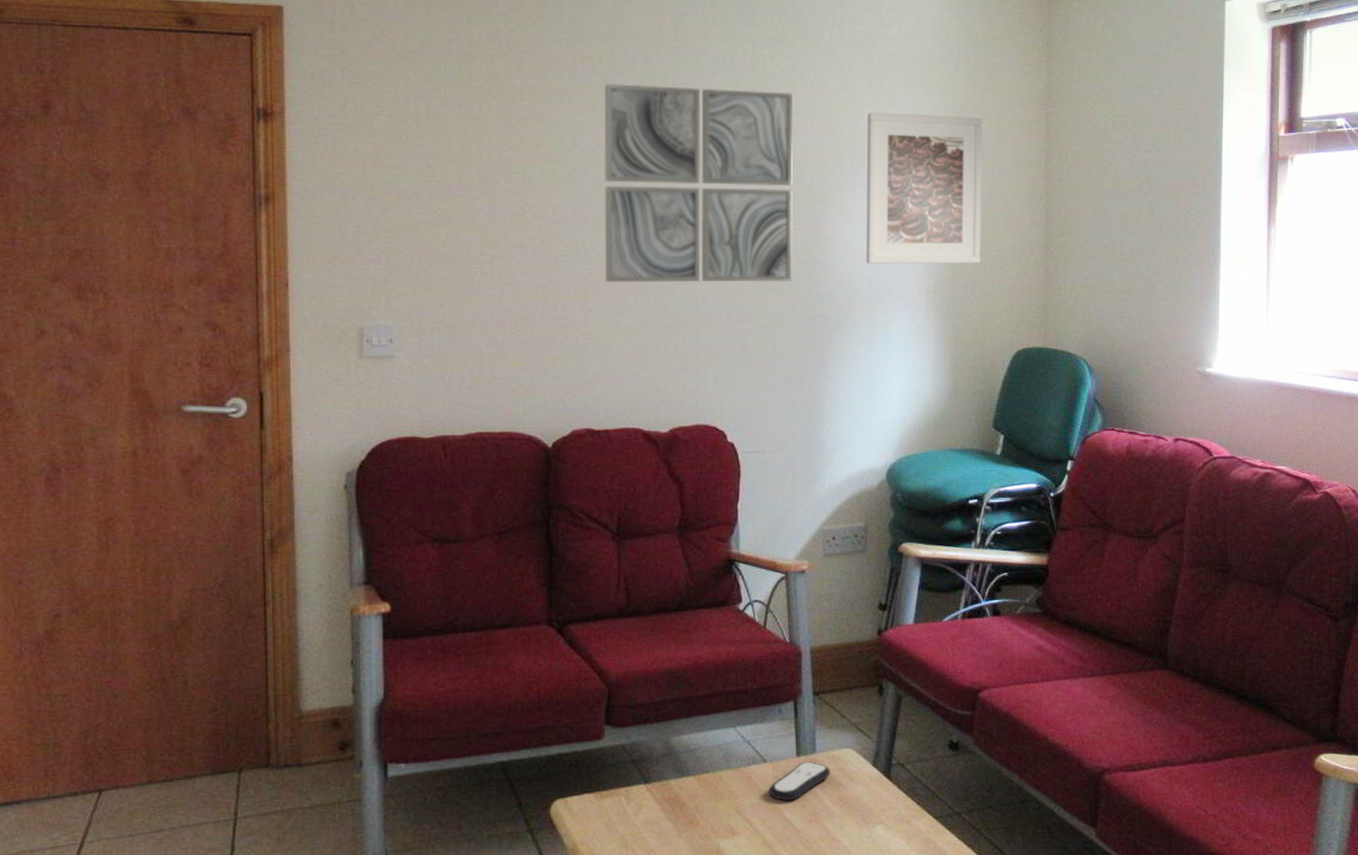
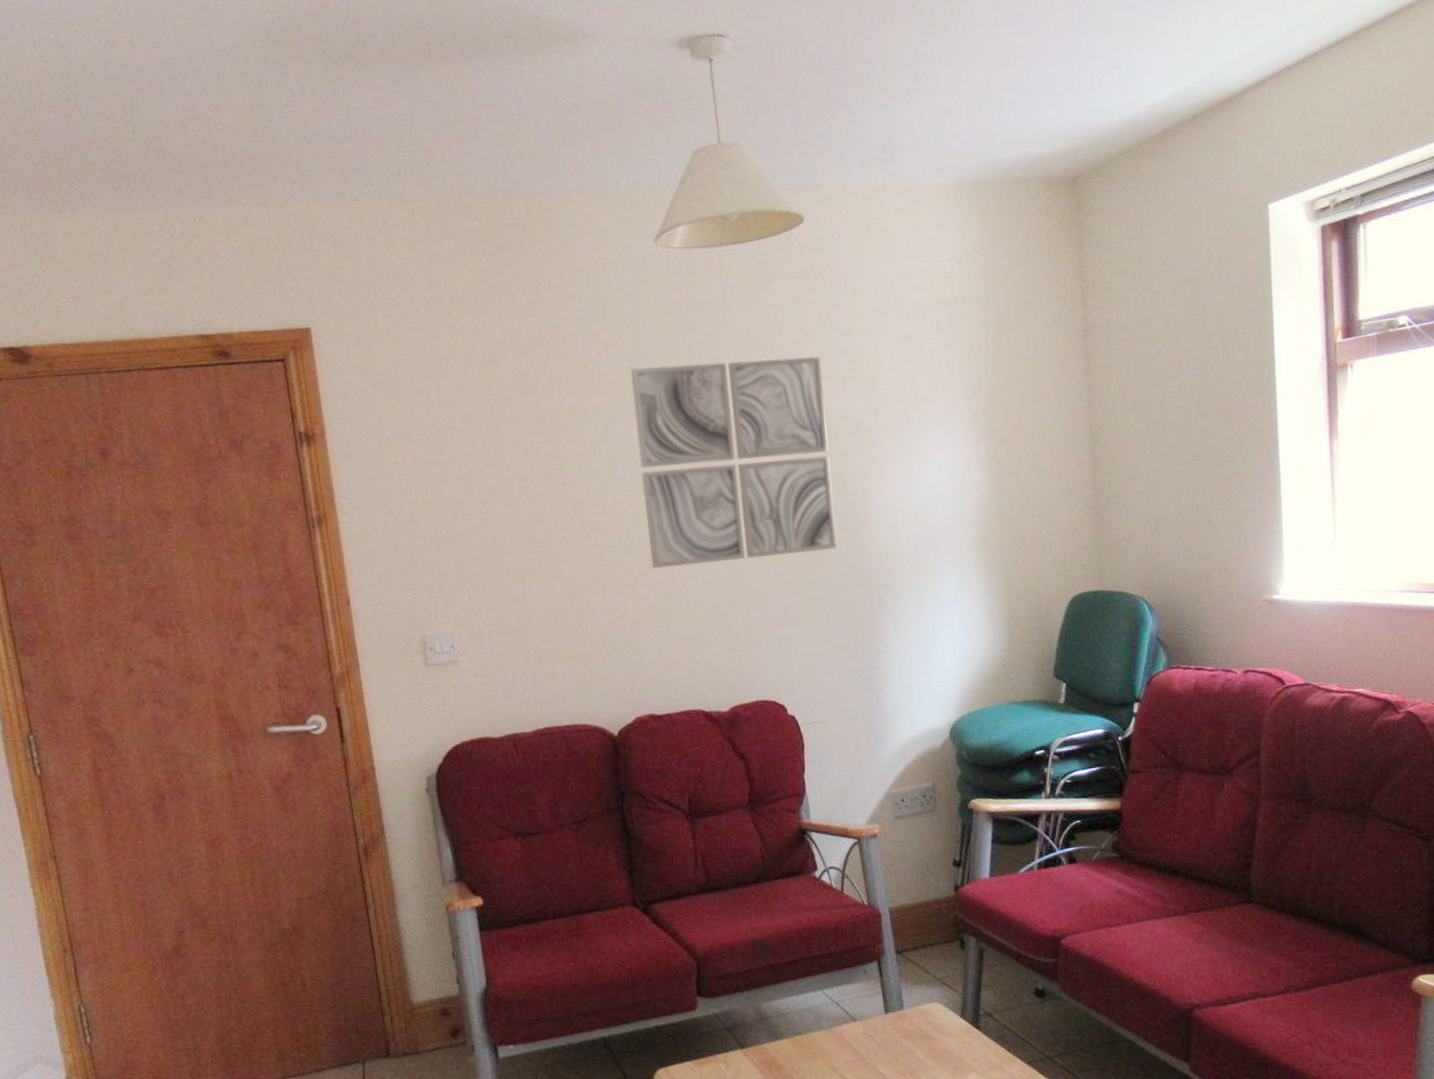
remote control: present [768,761,830,802] -> none [860,1017,920,1057]
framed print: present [866,113,983,264] -> none [898,359,1028,524]

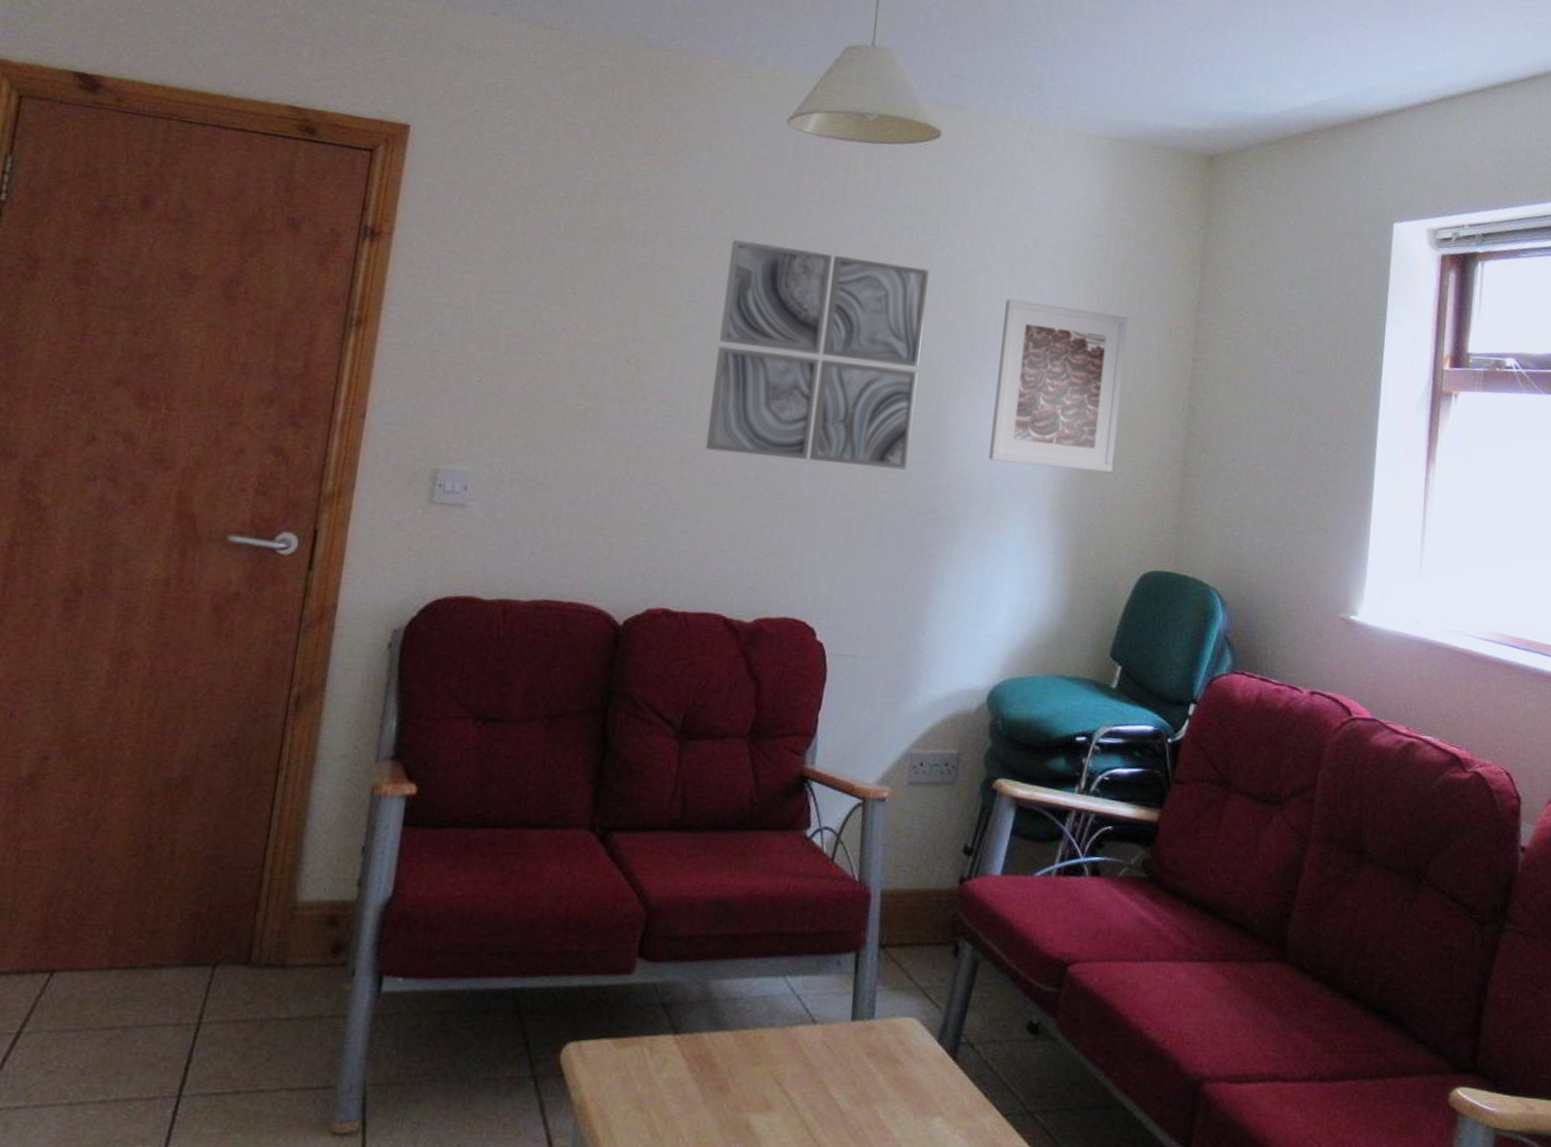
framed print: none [898,359,1028,524] -> present [989,299,1128,473]

